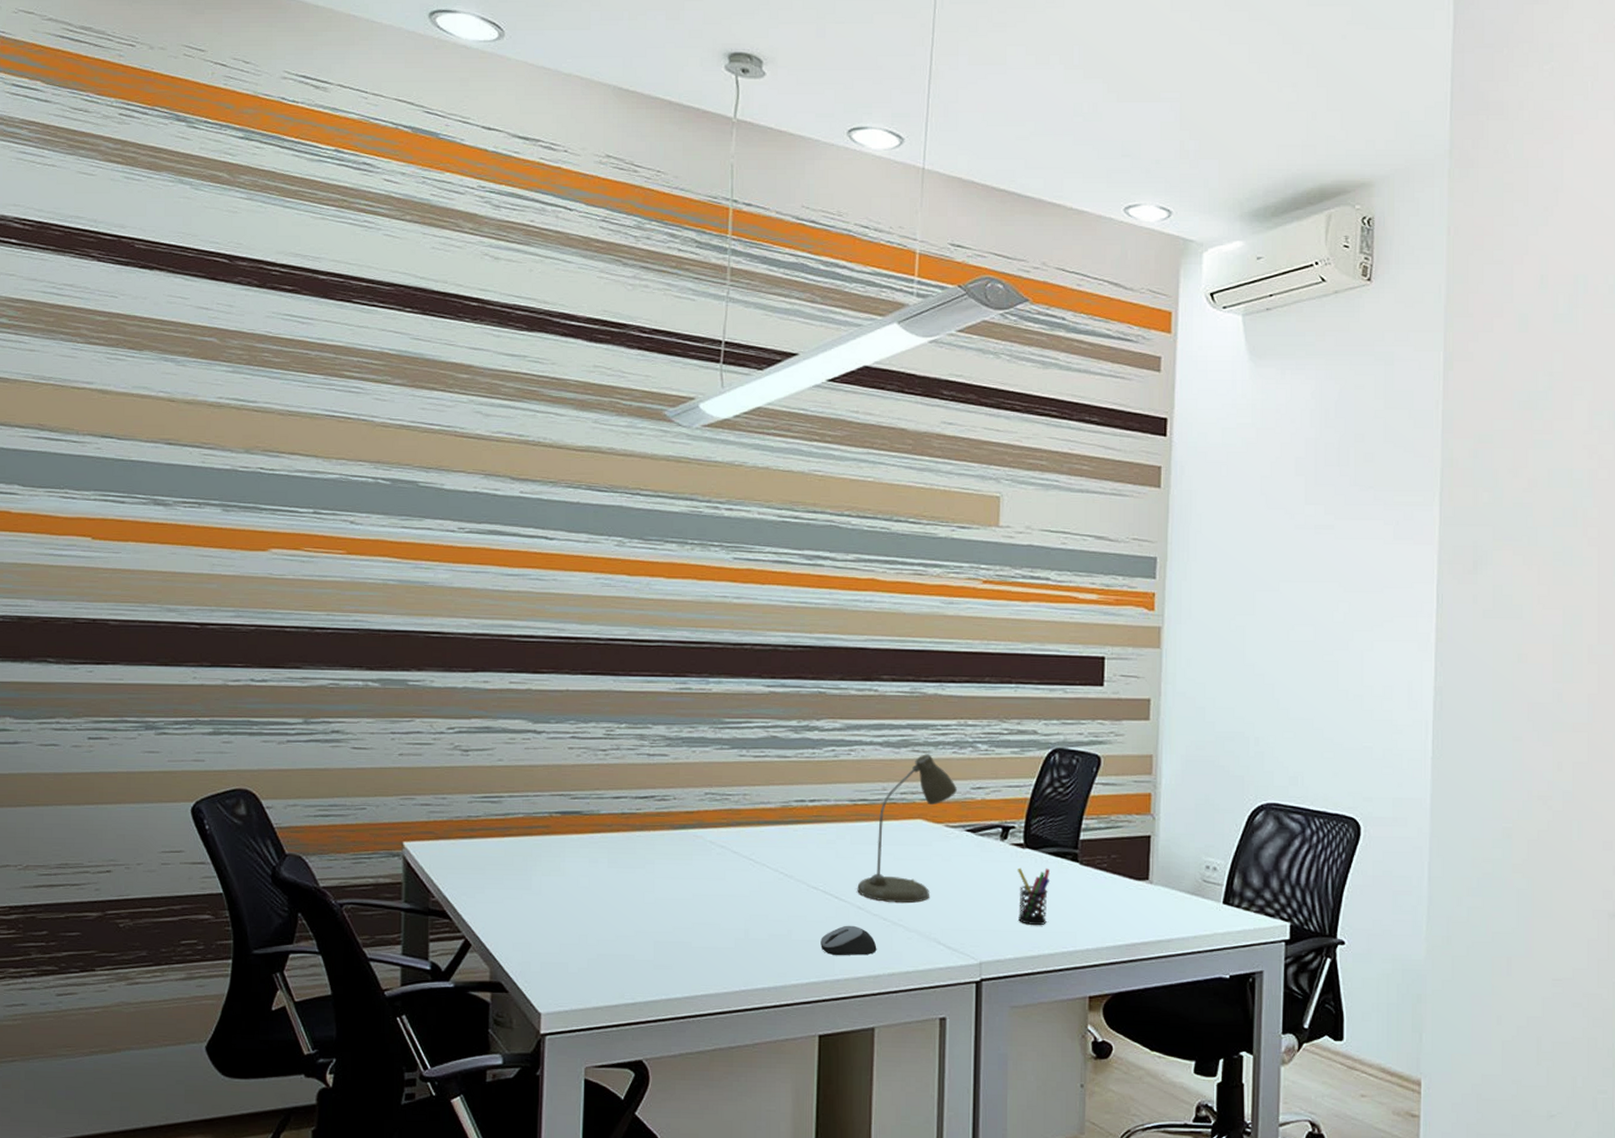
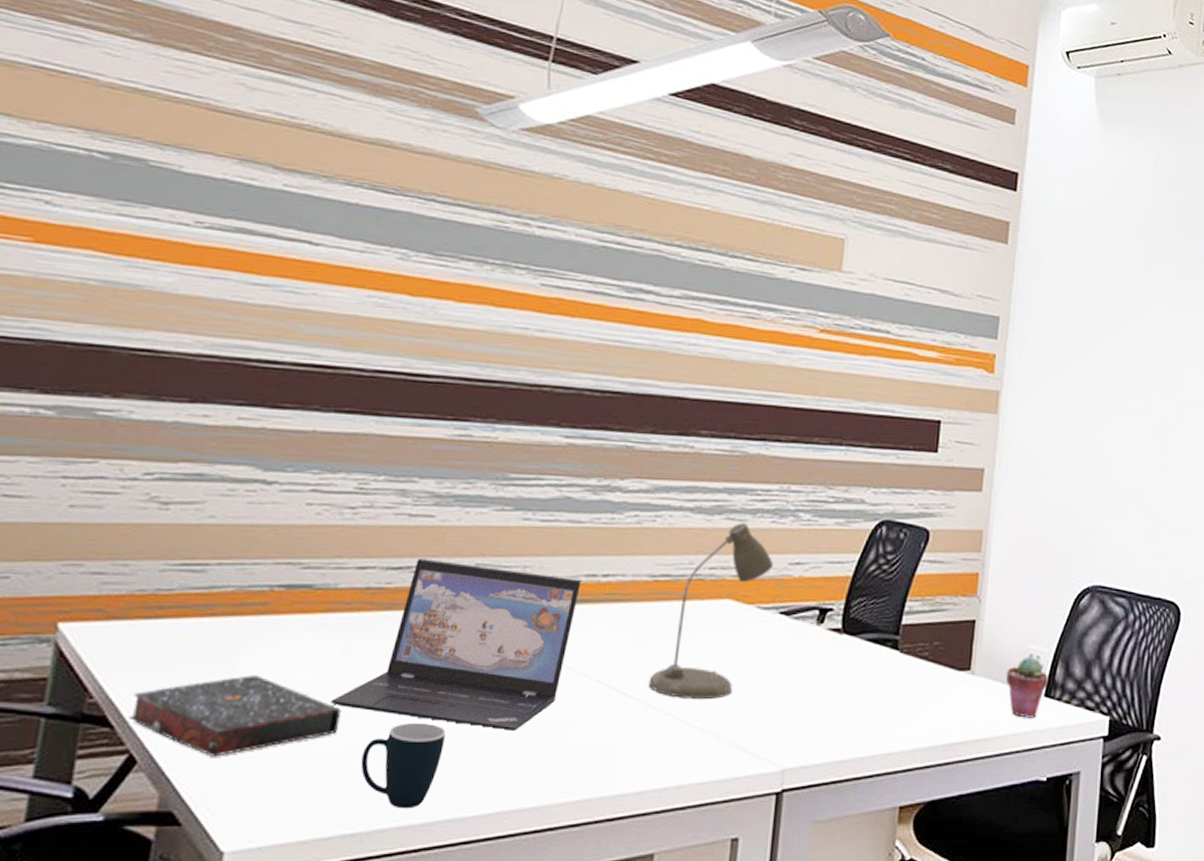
book: none [461,881,614,942] -> present [128,675,342,757]
laptop: none [605,790,792,926] -> present [330,559,581,731]
mug: none [633,918,695,985] -> present [360,722,446,809]
computer mouse: present [820,925,877,956] -> none [598,727,666,766]
pen holder: present [1018,868,1049,926] -> none [829,656,867,725]
potted succulent: none [1183,868,1226,923] -> present [1005,656,1049,718]

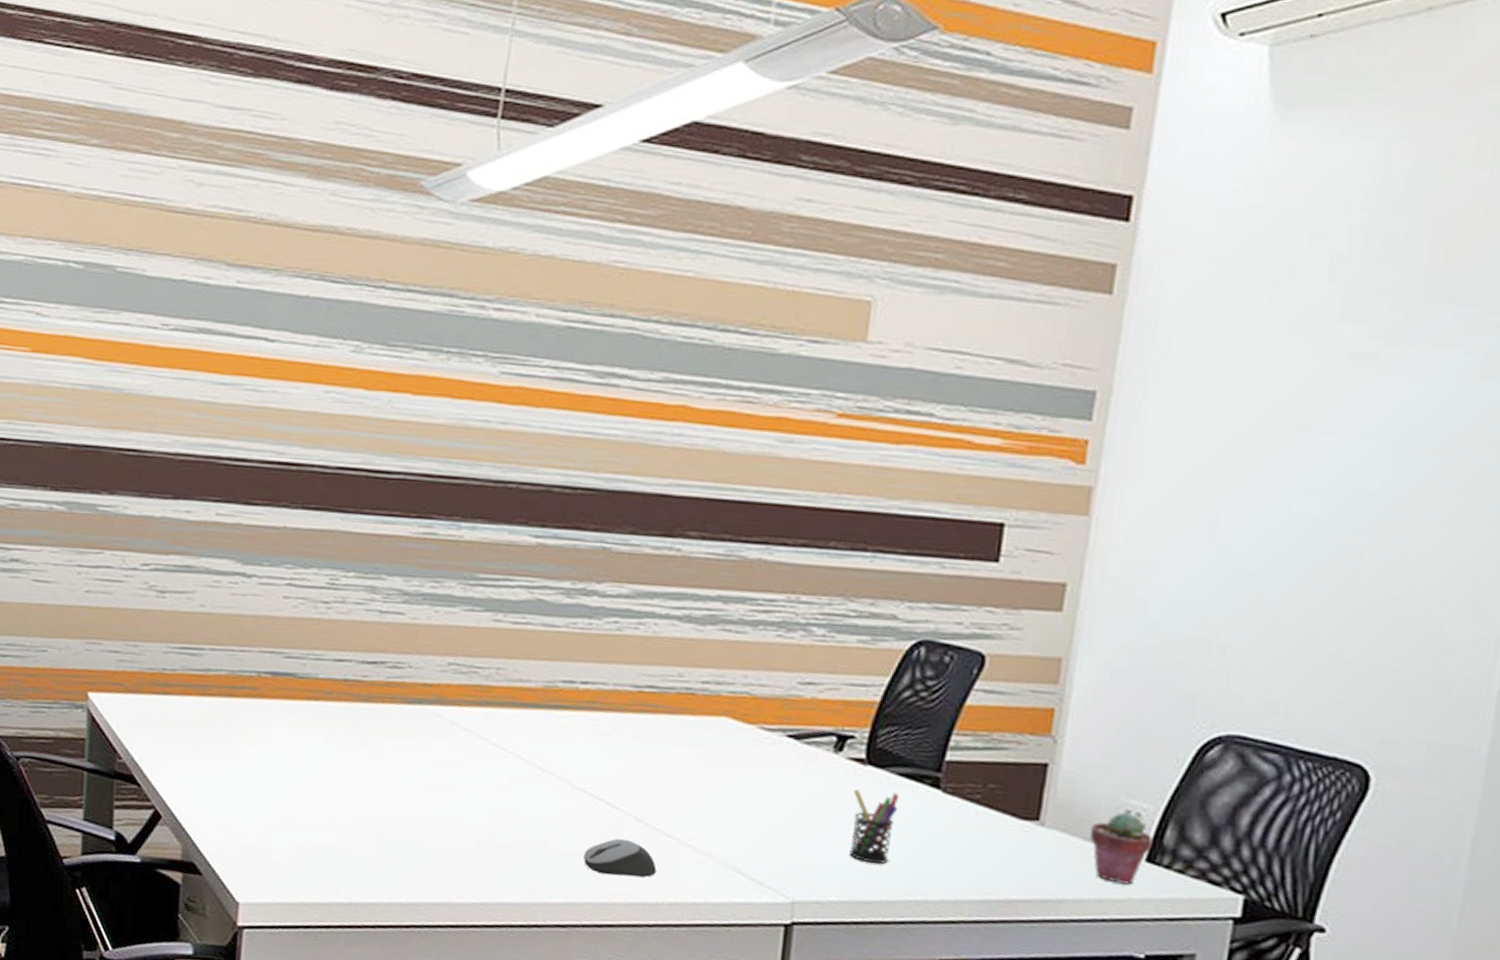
book: present [128,675,342,757] -> none [151,751,330,820]
laptop: present [330,559,581,731] -> none [319,655,558,828]
mug: present [360,722,446,809] -> none [351,809,428,888]
computer mouse: none [598,727,666,766] -> present [583,838,657,877]
desk lamp: present [648,523,774,700] -> none [635,635,780,820]
pen holder: none [829,656,867,725] -> present [850,789,898,865]

